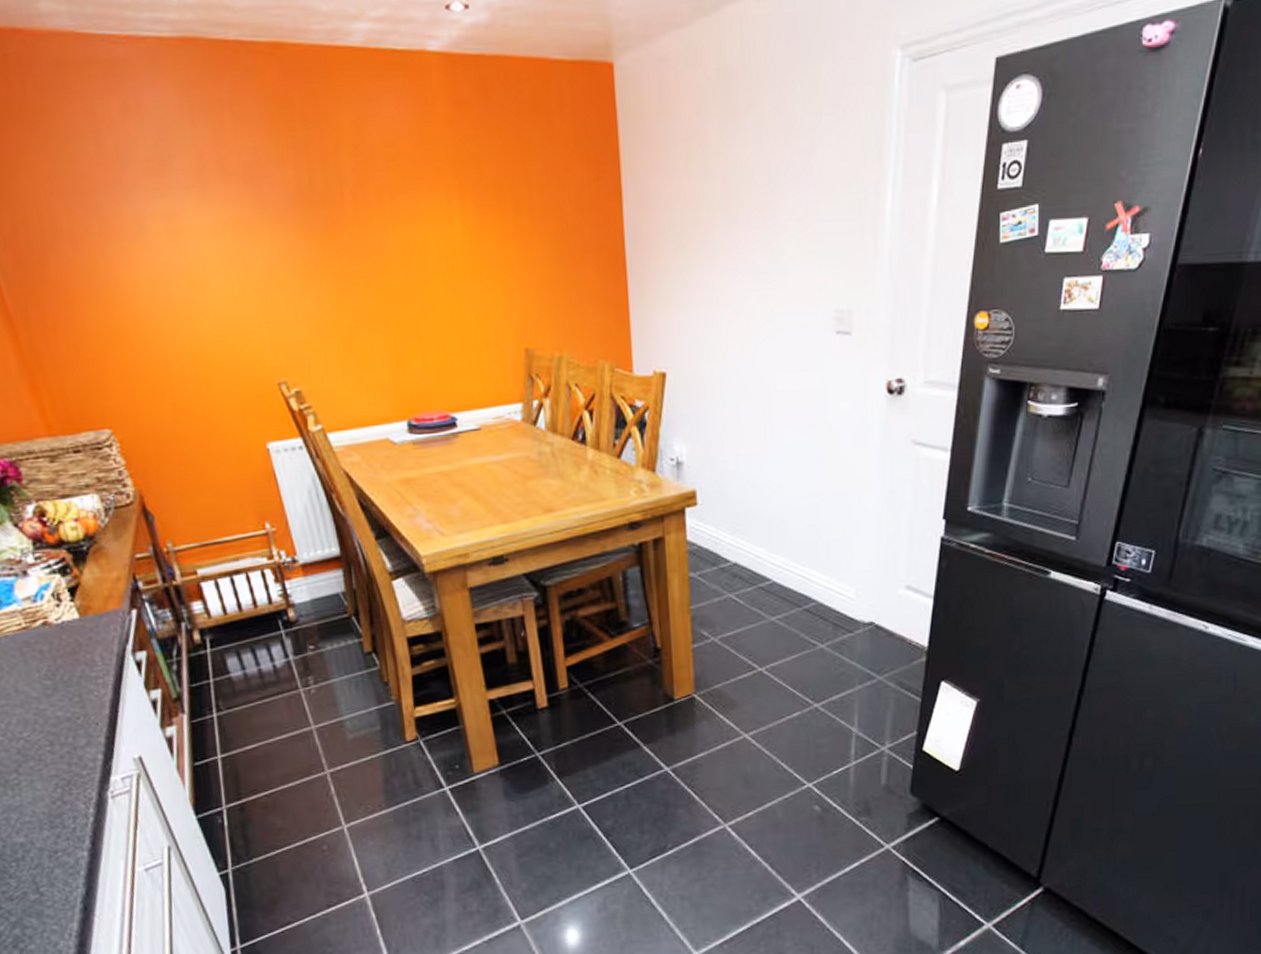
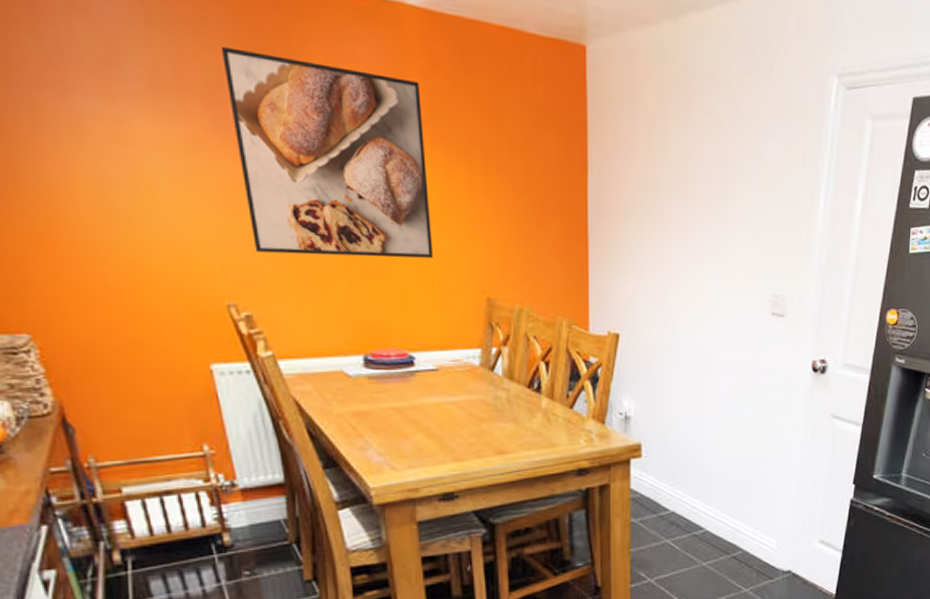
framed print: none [257,125,470,327] -> present [221,47,434,259]

